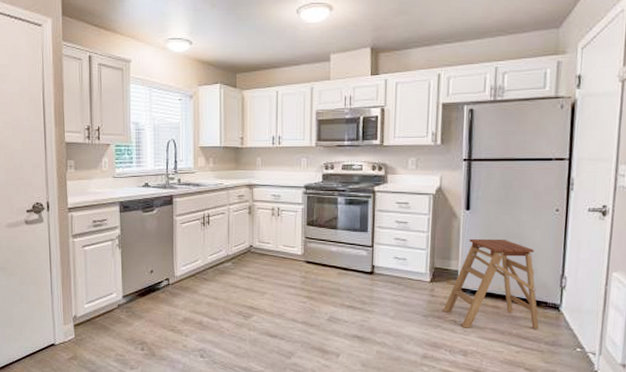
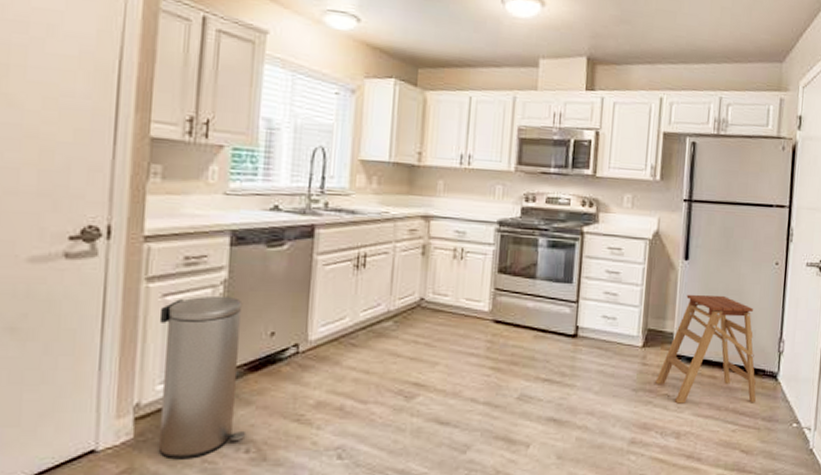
pedal bin: none [82,246,141,353] -> present [158,295,247,460]

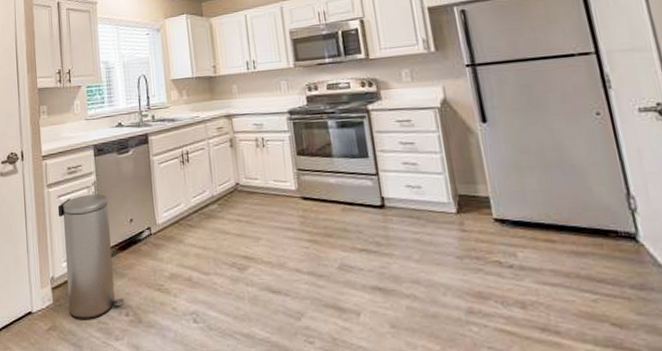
step ladder: present [655,294,756,404] -> none [480,154,615,271]

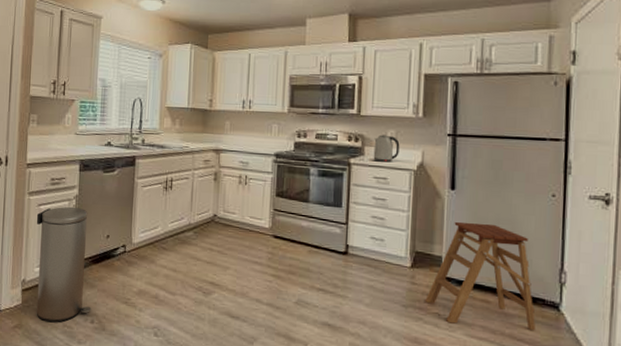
kettle: none [388,75,419,104] -> present [373,134,400,163]
step ladder: none [480,154,615,271] -> present [425,221,535,331]

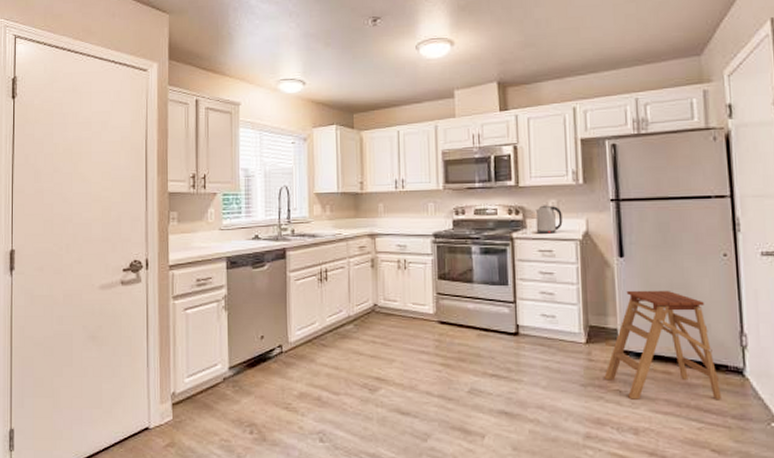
pedal bin: present [36,206,92,323] -> none [183,308,250,437]

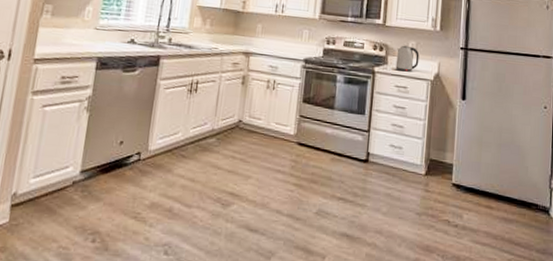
step ladder: present [604,290,721,400] -> none [437,130,530,235]

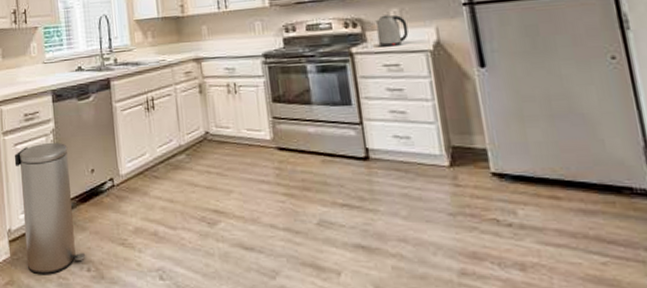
pedal bin: none [26,108,101,244] -> present [14,142,86,275]

